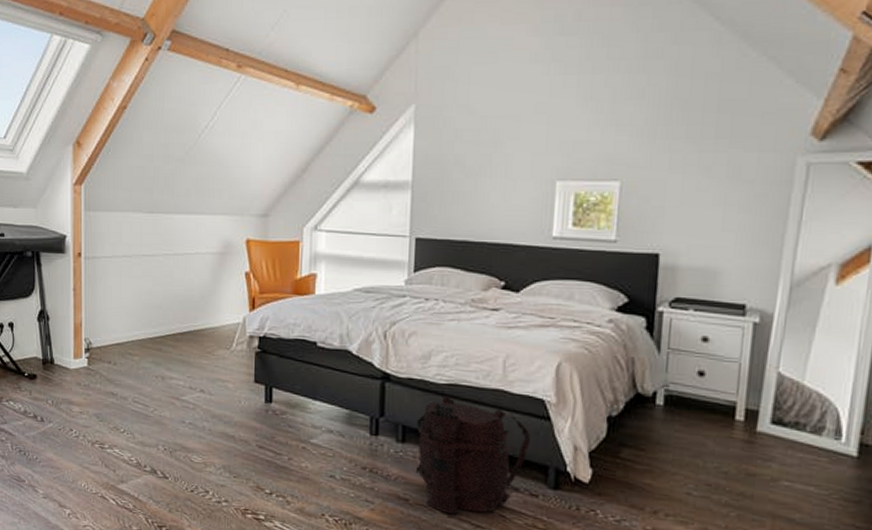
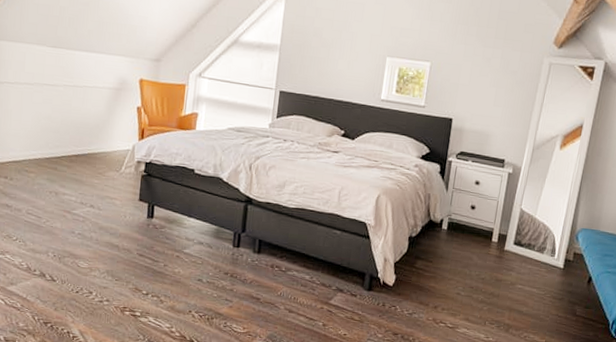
backpack: present [416,396,532,515] -> none [267,218,355,311]

